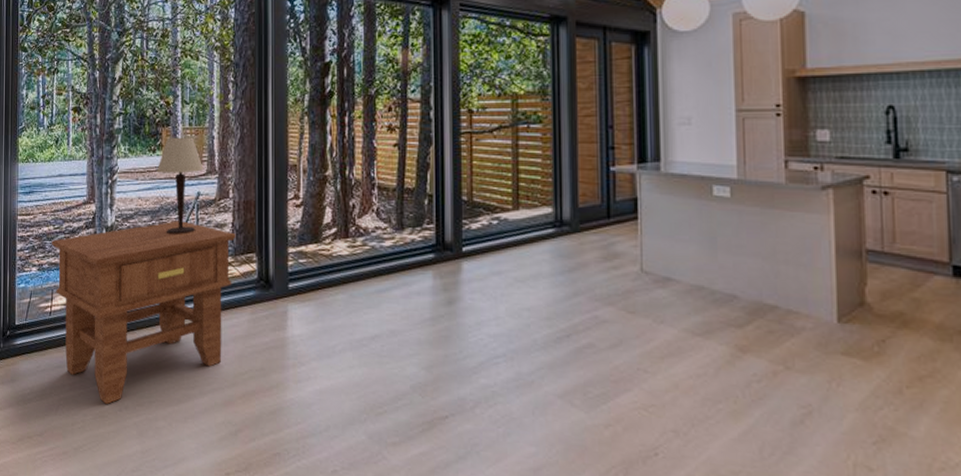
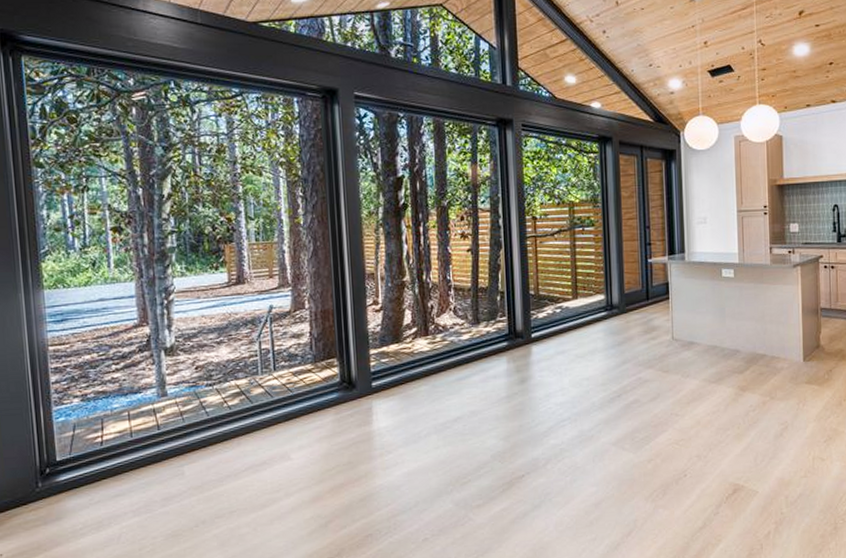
side table: present [51,221,236,405] -> none [96,335,315,524]
table lamp: present [156,137,204,235] -> none [221,252,275,350]

